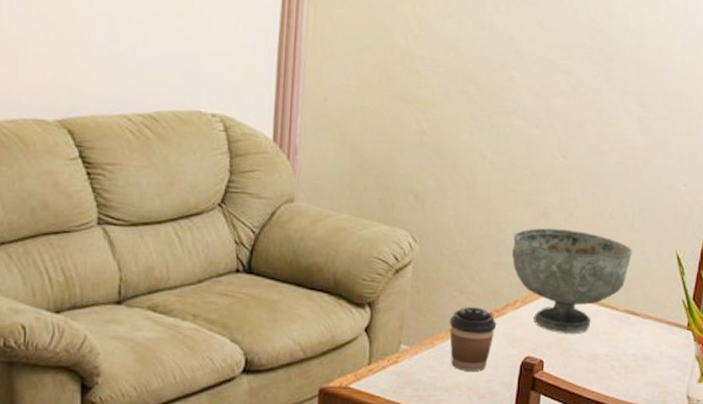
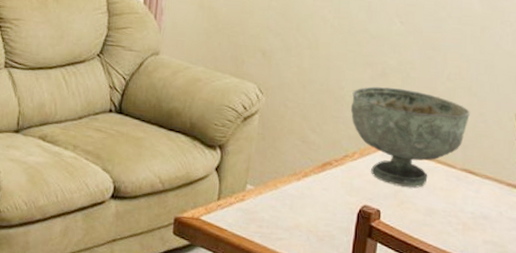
coffee cup: present [449,307,497,371] -> none [291,155,336,215]

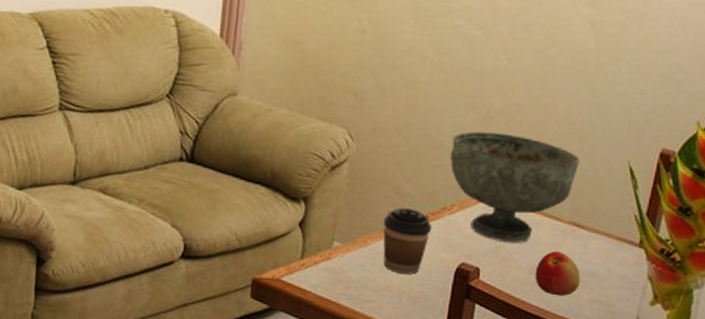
coffee cup: none [291,155,336,215] -> present [383,208,432,274]
apple: none [431,195,474,237] -> present [535,251,580,296]

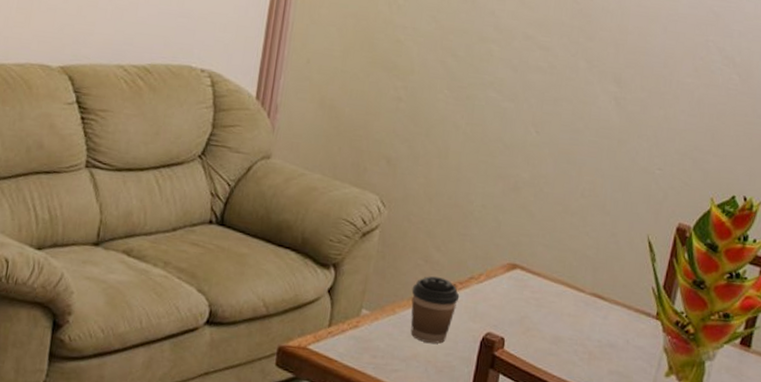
decorative bowl: present [450,131,581,243] -> none [479,201,603,314]
apple: present [535,251,580,296] -> none [557,322,601,367]

